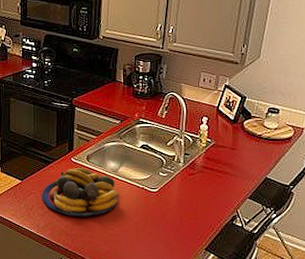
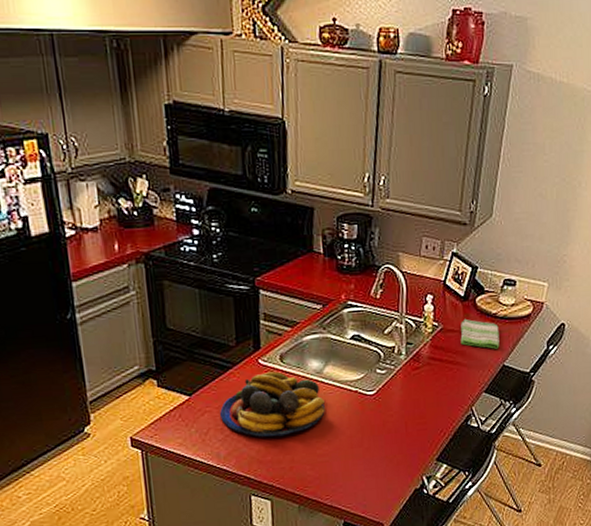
dish towel: none [229,137,263,164] -> present [460,318,500,349]

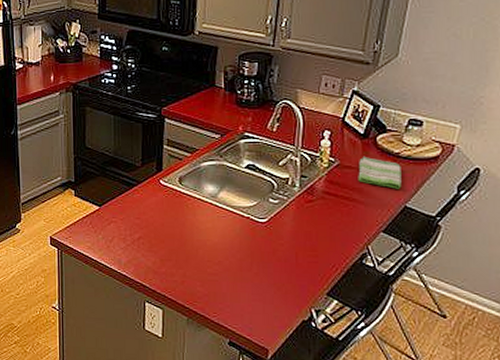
fruit bowl: present [220,371,325,437] -> none [124,192,217,252]

